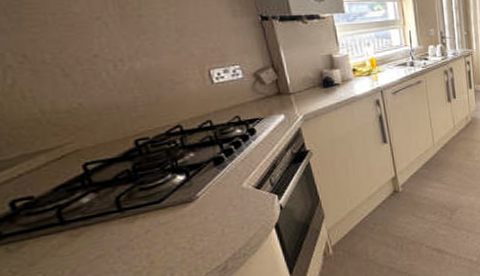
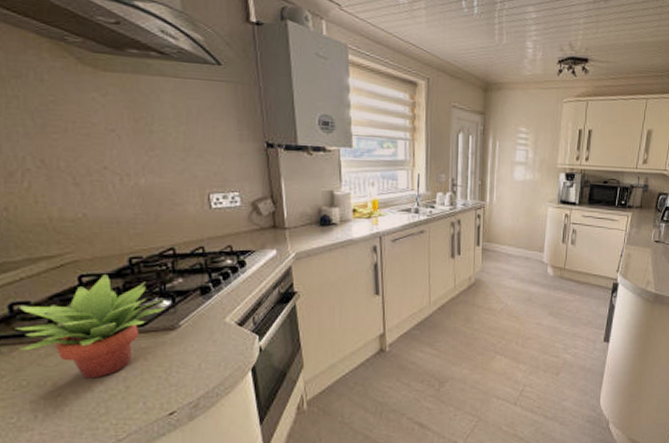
succulent plant: none [20,158,180,261] -> present [14,273,165,379]

